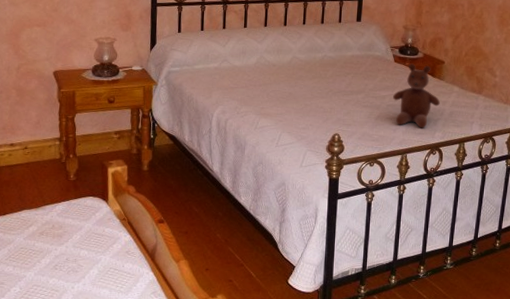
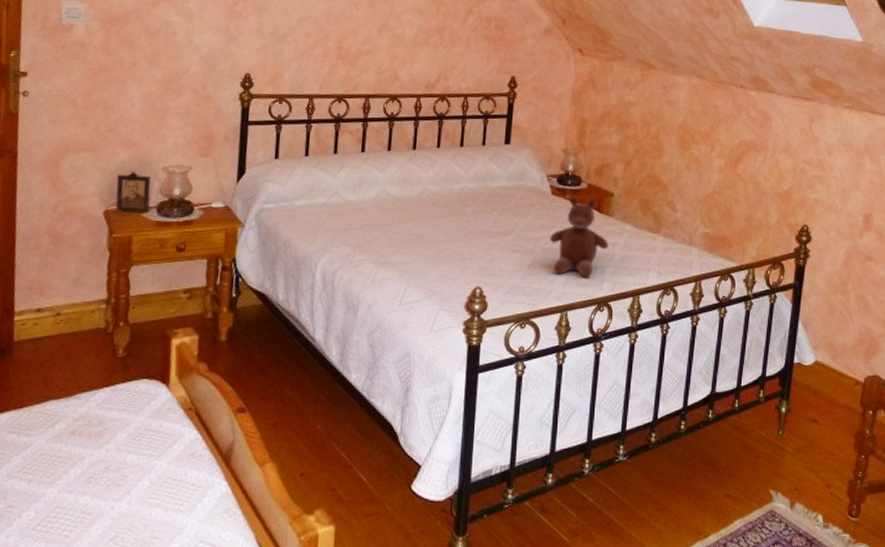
photo frame: none [61,42,88,74] -> present [115,172,151,213]

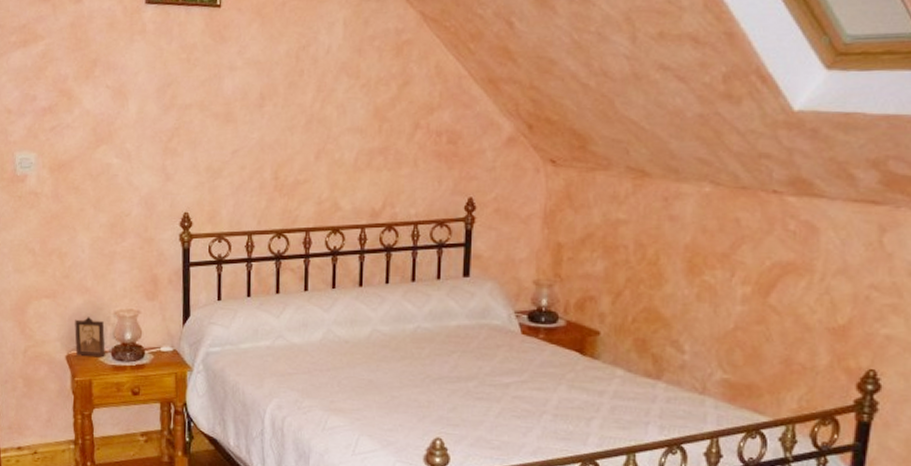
teddy bear: present [550,196,608,278] -> none [521,335,594,431]

